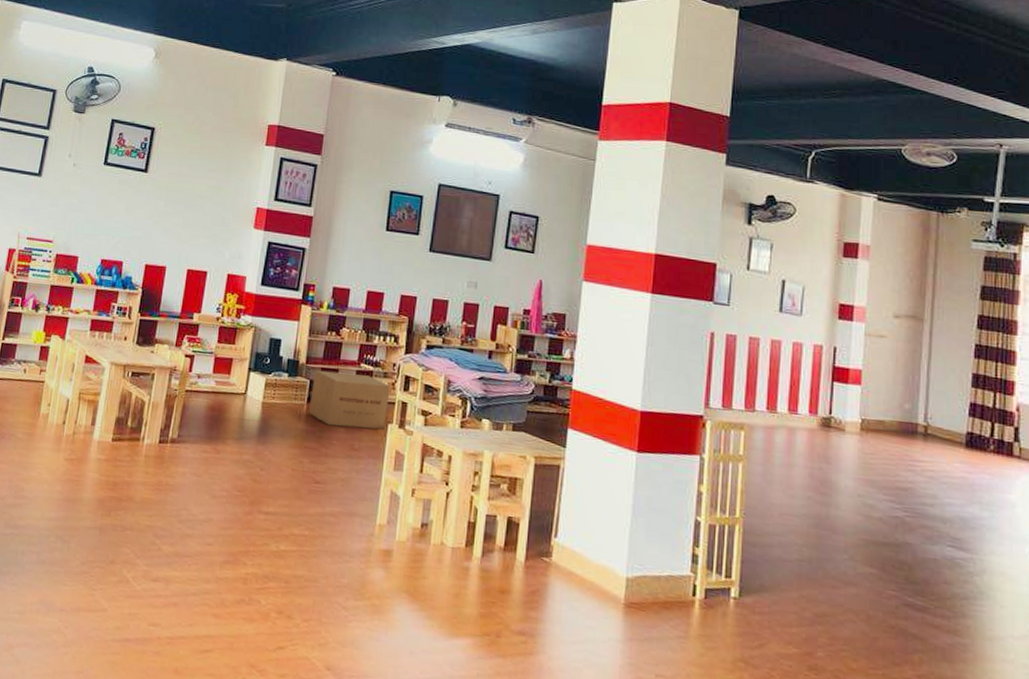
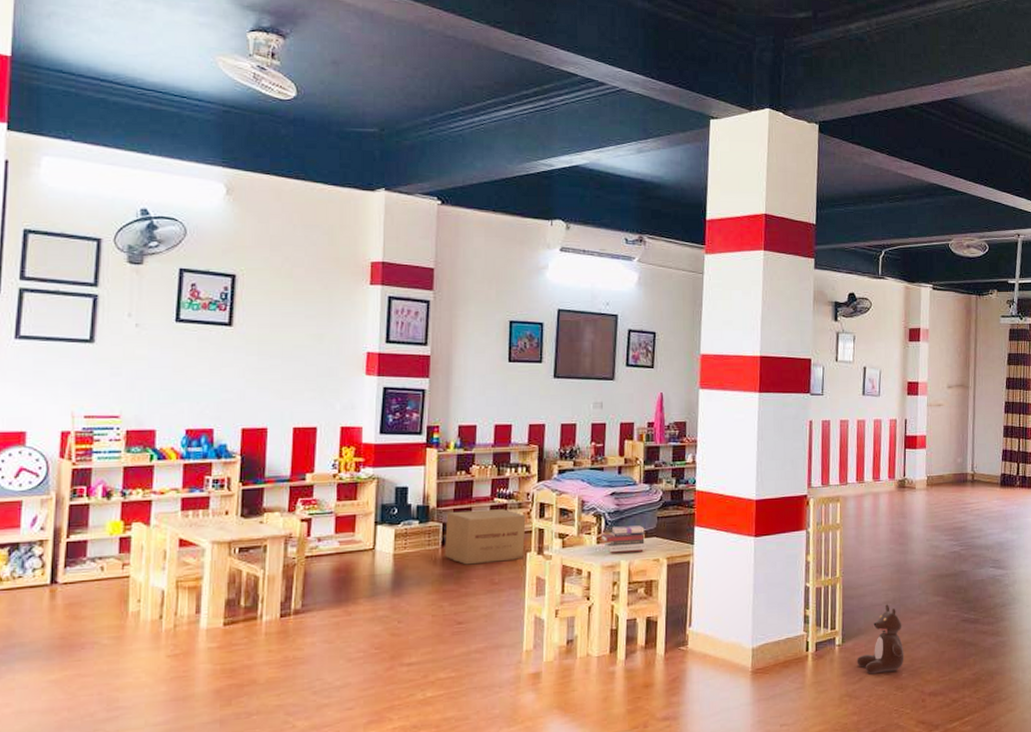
books: none [465,413,513,446] -> present [601,525,646,553]
stuffed animal: none [757,562,821,647] -> present [856,604,904,674]

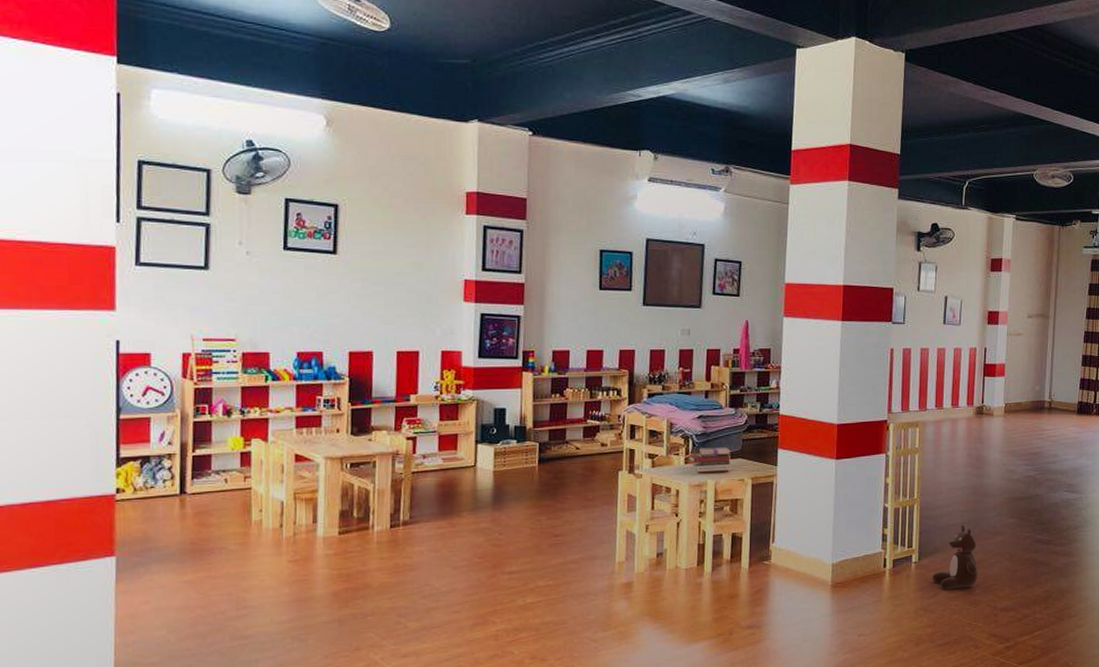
box: present [444,509,526,565] -> none [540,430,618,482]

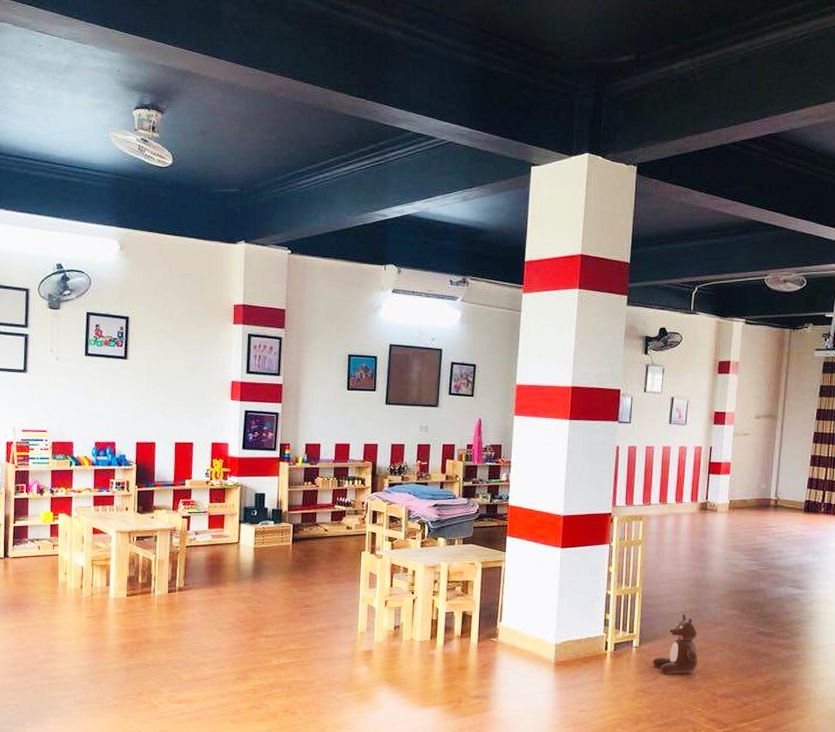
books: present [688,447,732,473] -> none [424,533,463,557]

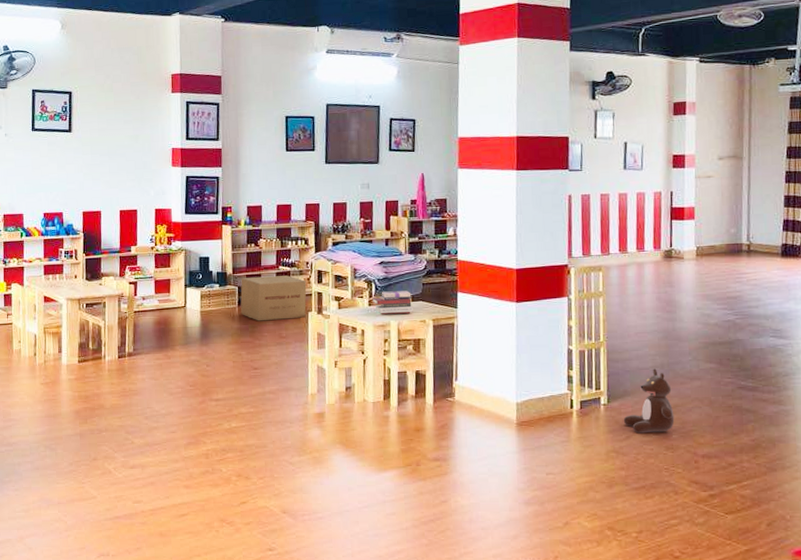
box: none [294,515,361,559] -> present [240,275,307,321]
books: none [424,533,463,557] -> present [372,291,413,315]

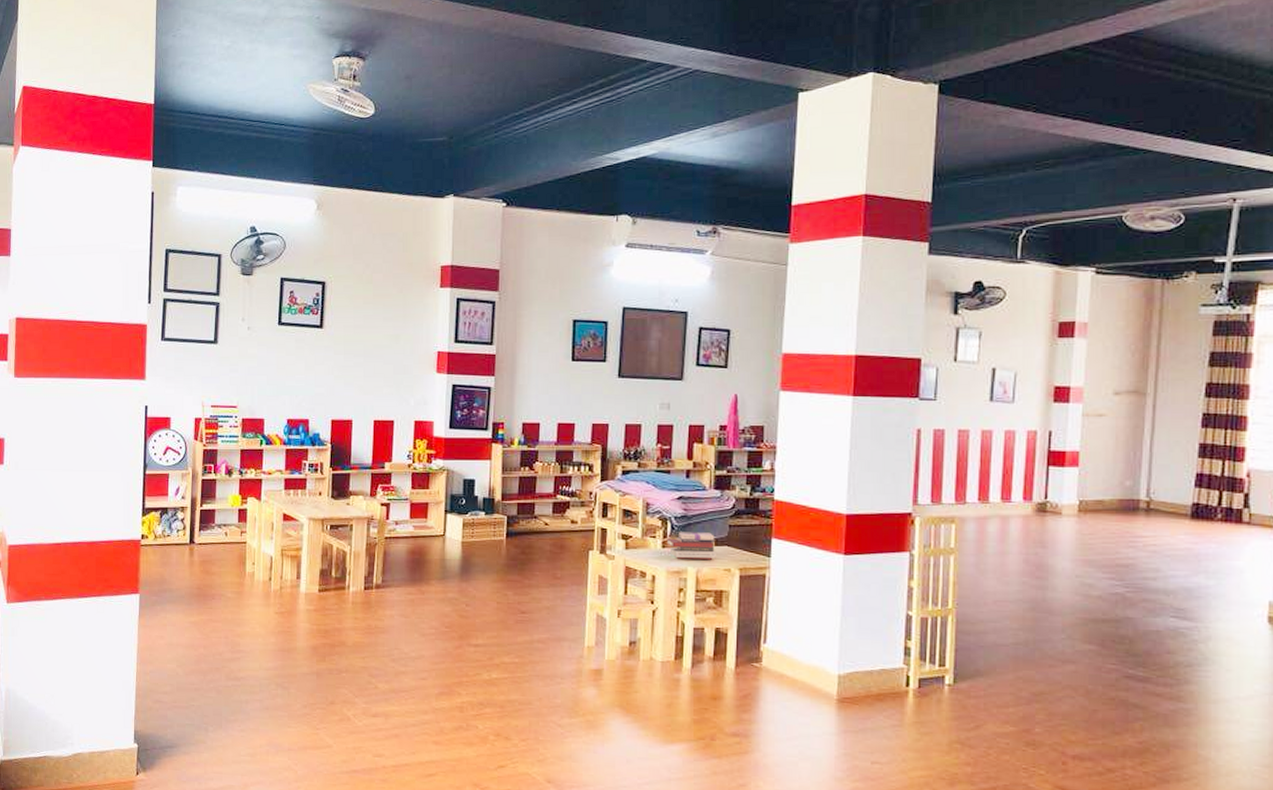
box: present [240,275,307,321] -> none [508,505,588,558]
stuffed animal: present [623,368,675,434] -> none [972,646,1039,724]

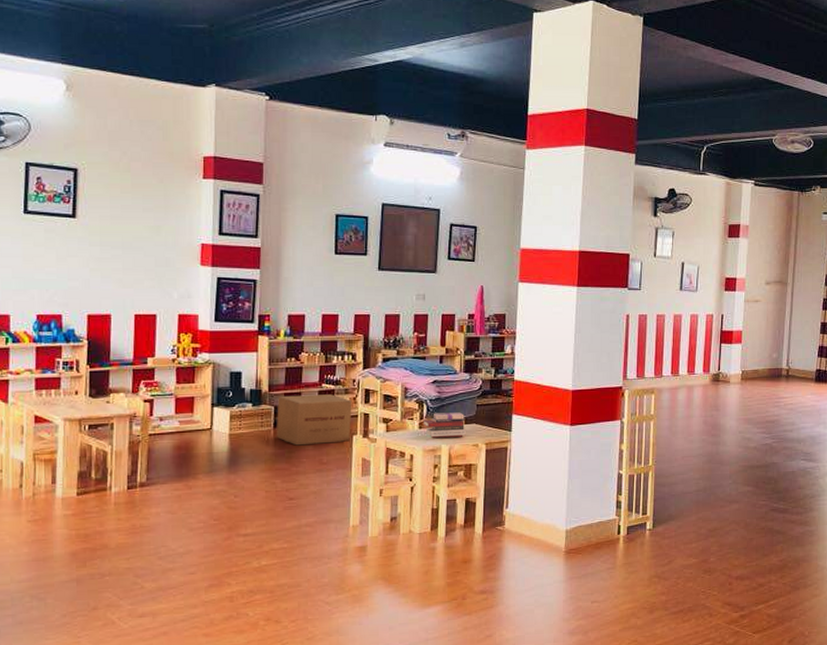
box: none [508,505,588,558] -> present [276,394,352,446]

